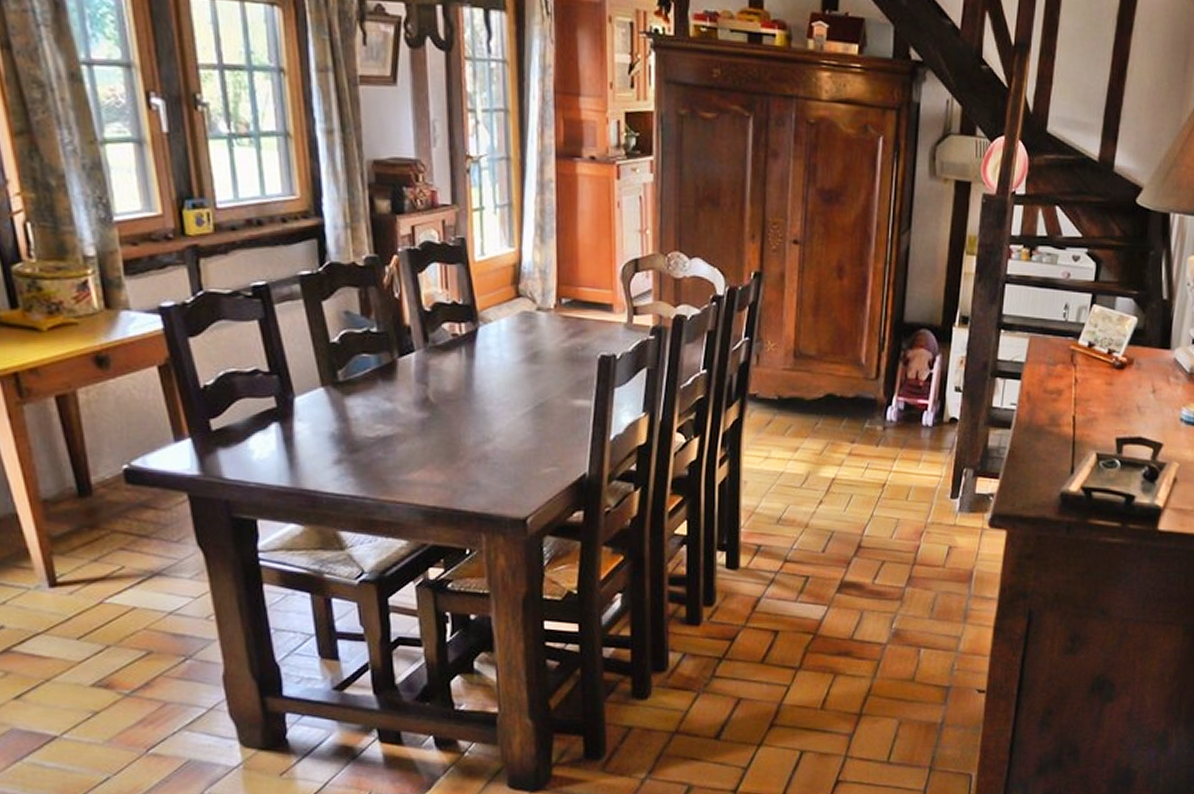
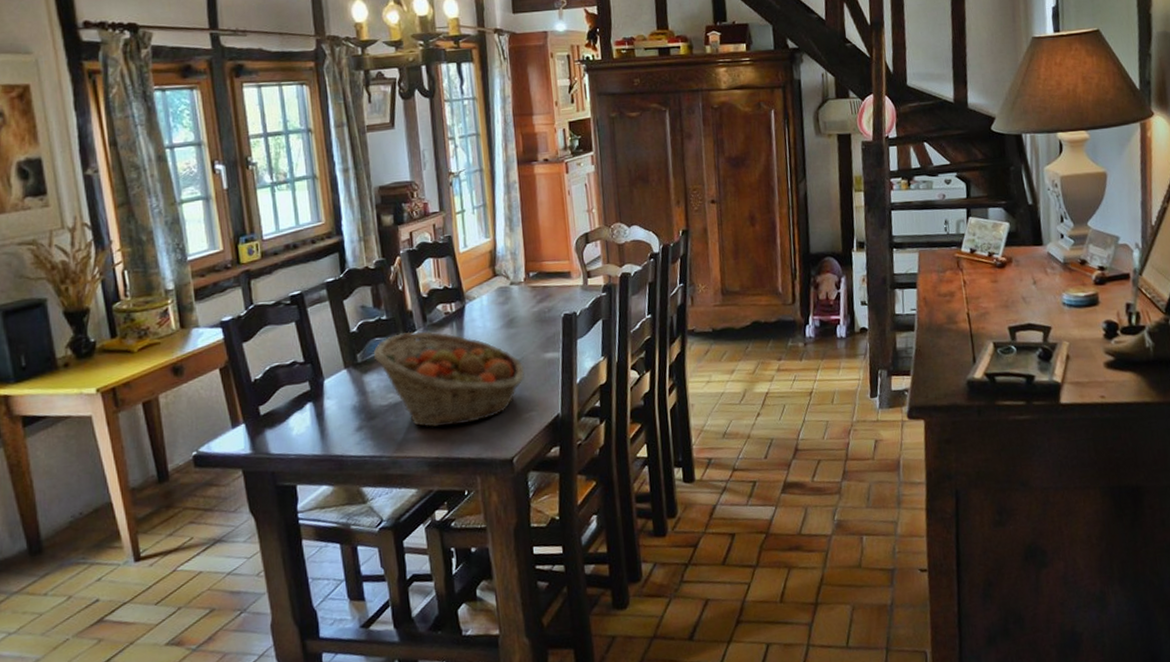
fruit basket: none [358,351,548,472] -> present [373,331,525,428]

